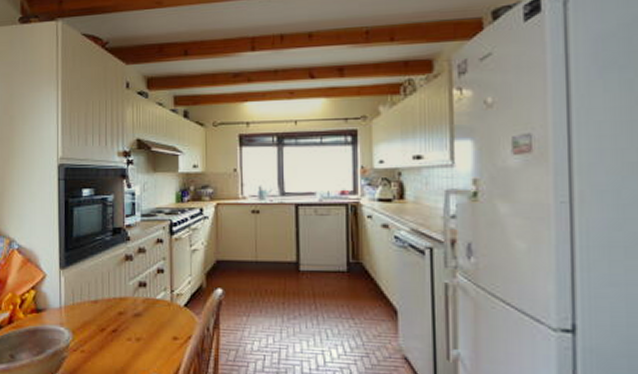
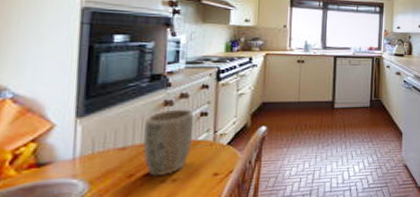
plant pot: none [111,264,152,334] -> present [142,109,194,177]

